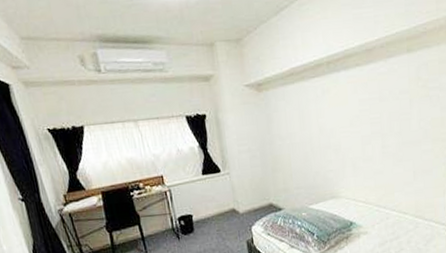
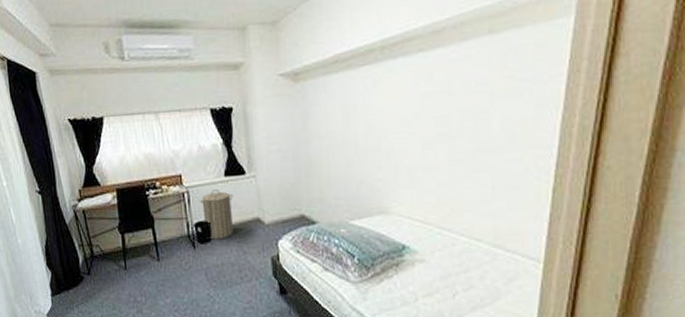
laundry hamper: none [180,187,213,231] -> present [199,190,234,240]

